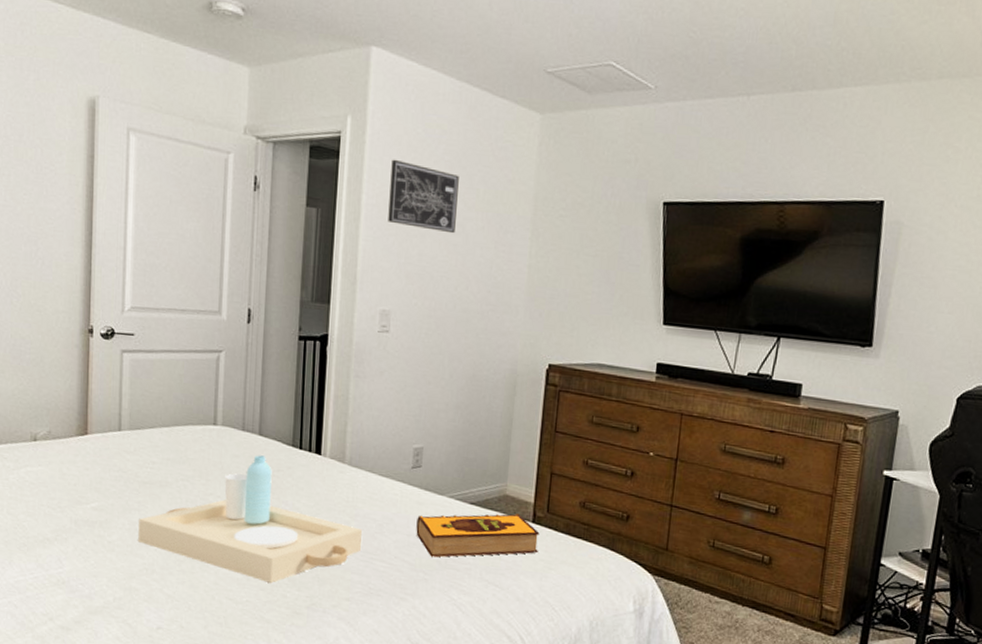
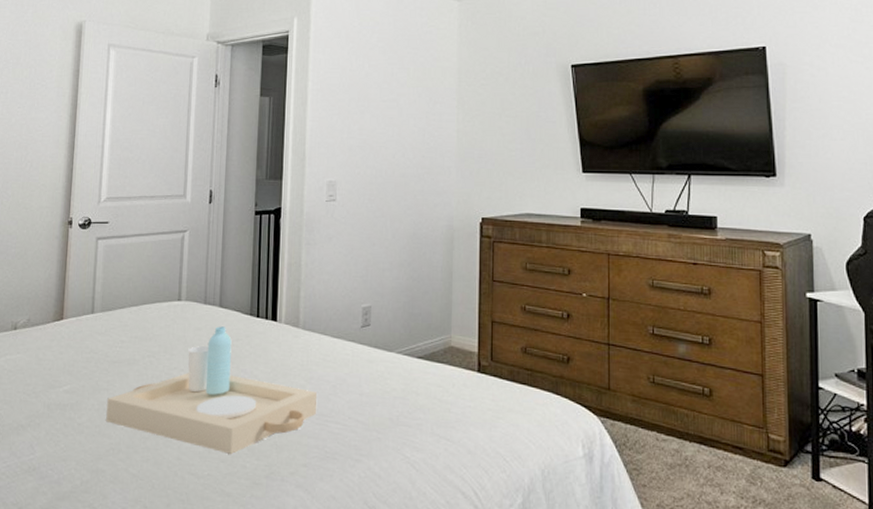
wall art: present [388,159,459,234] -> none [331,50,392,109]
hardback book: present [416,513,540,558] -> none [368,364,486,415]

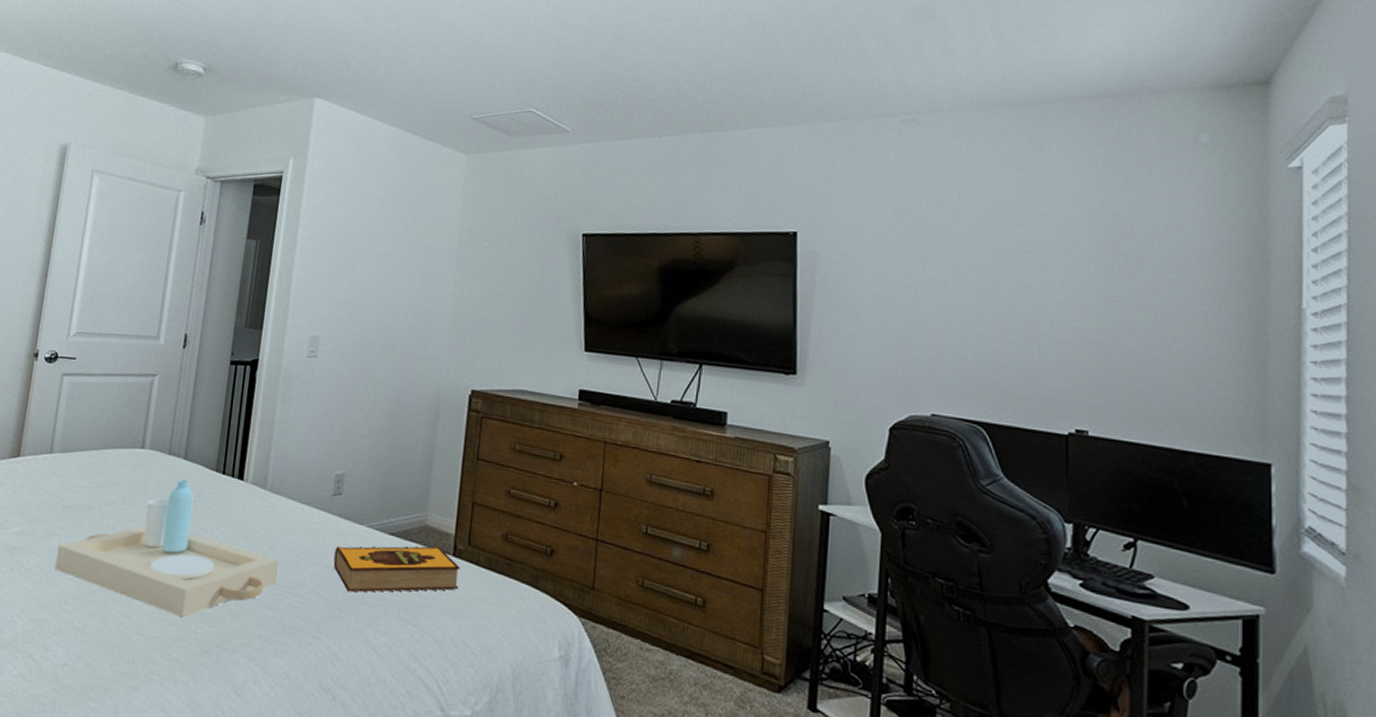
hardback book: none [368,364,486,415] -> present [333,545,460,593]

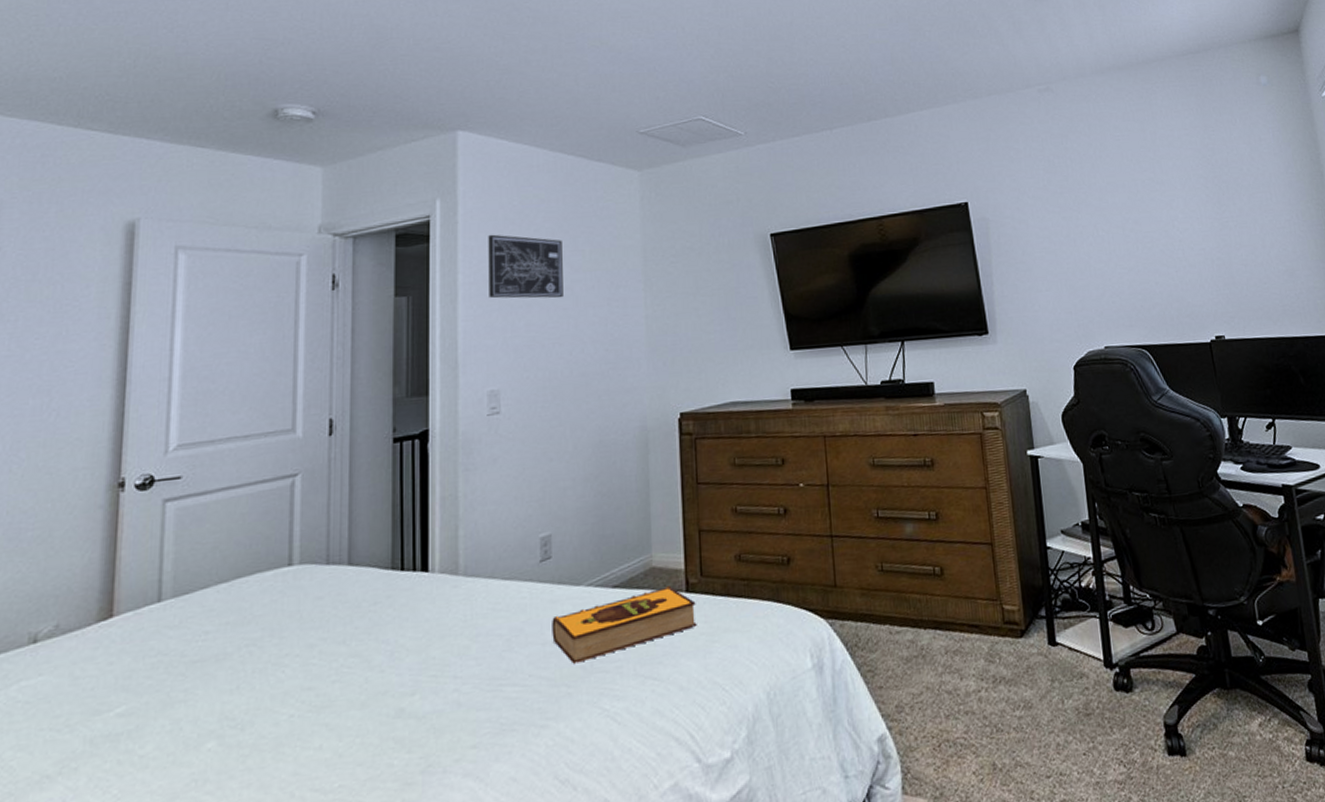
serving tray: present [55,479,280,618] -> none [184,589,487,754]
wall art: none [321,195,390,264] -> present [488,234,563,299]

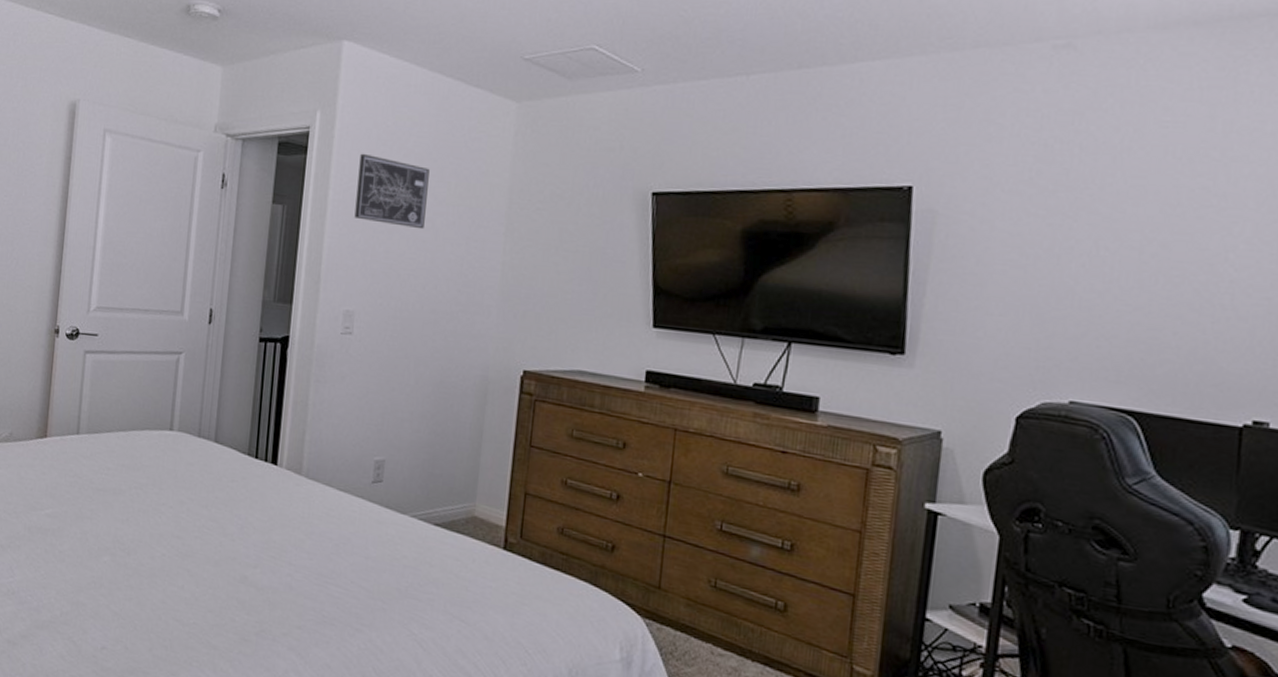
hardback book: present [552,586,697,664] -> none [374,535,512,586]

